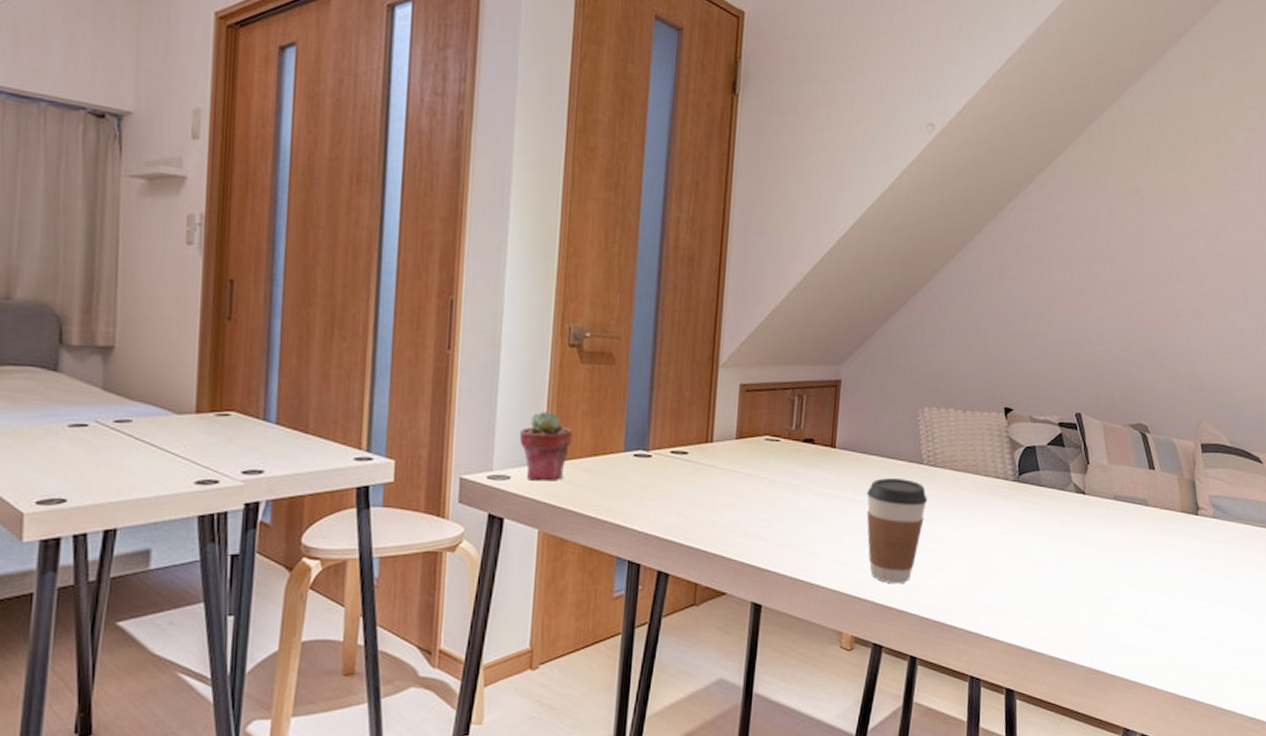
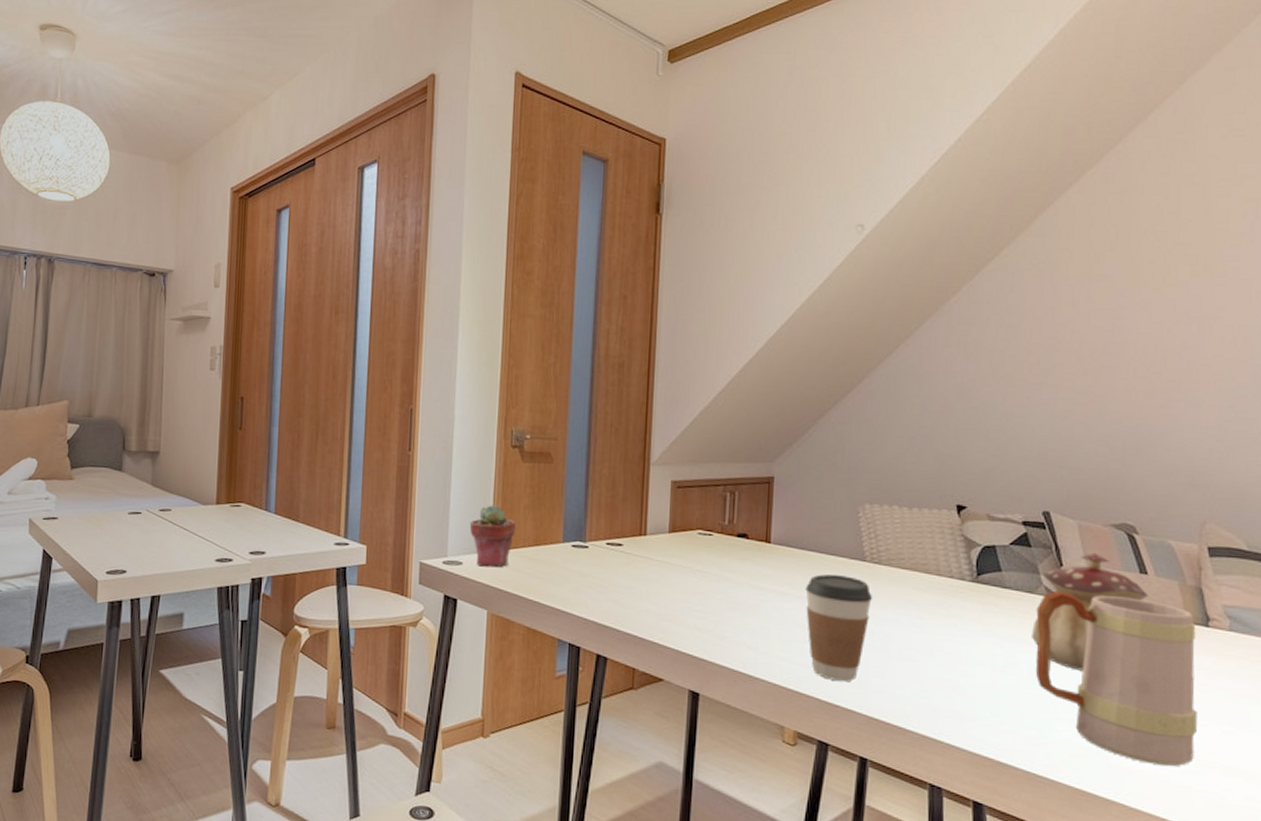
teapot: none [1061,451,1154,560] -> present [1032,552,1148,671]
mug: none [1063,487,1189,640] -> present [1036,590,1197,766]

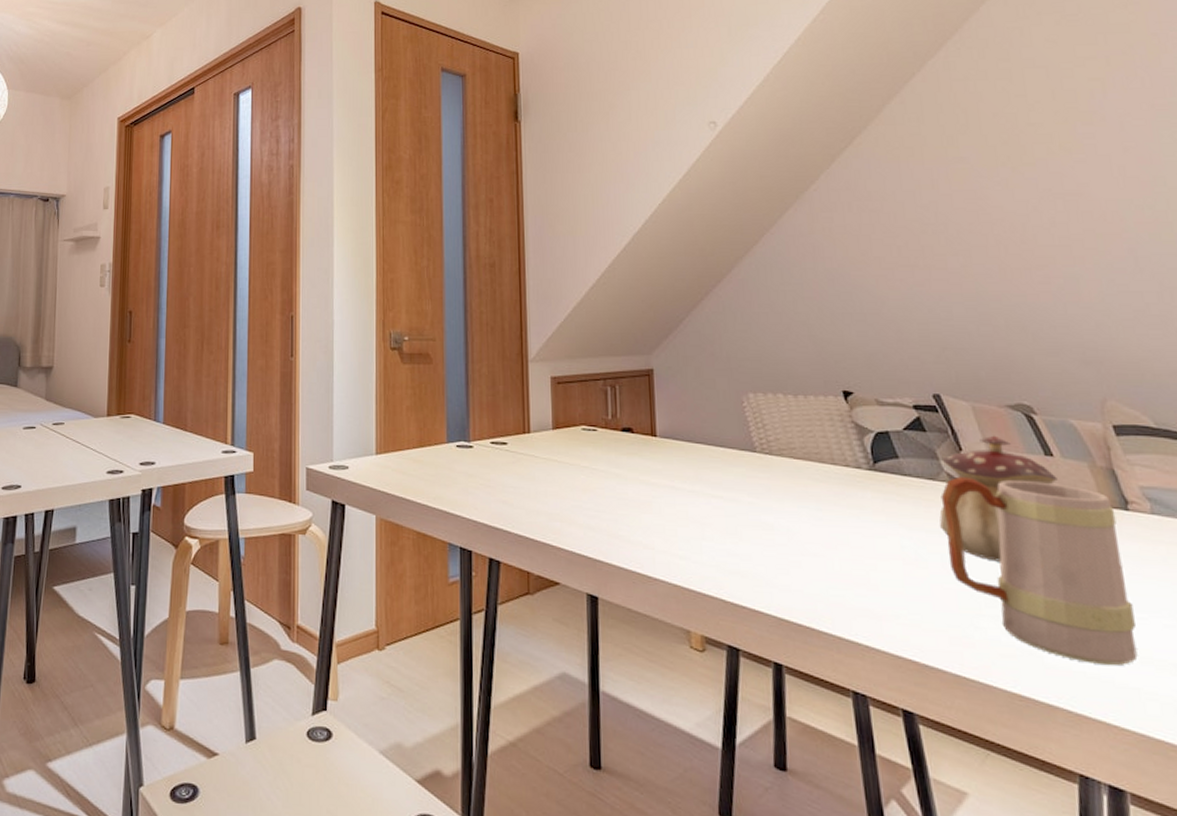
potted succulent: present [469,504,516,568] -> none [353,406,399,471]
coffee cup: present [805,574,873,682] -> none [697,467,768,581]

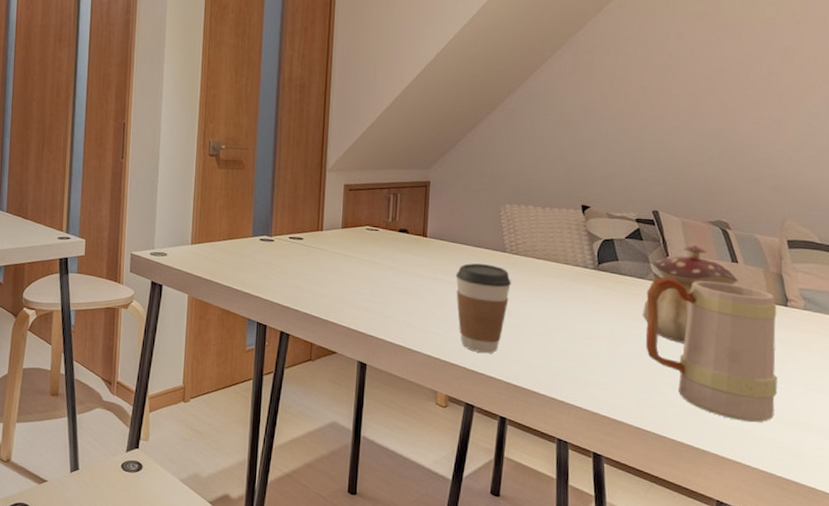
coffee cup: none [697,467,768,581] -> present [456,263,512,354]

